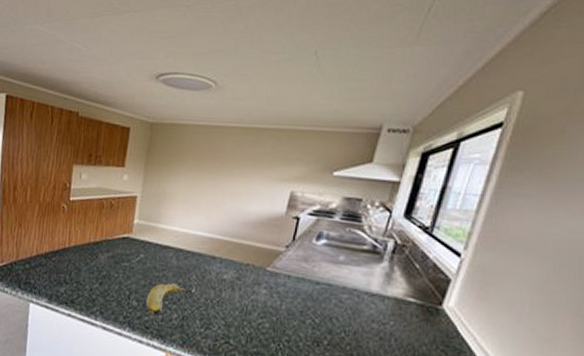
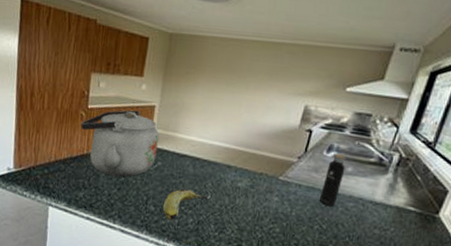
kettle: none [62,201,142,271] -> present [81,110,160,177]
water bottle: none [311,236,338,299] -> present [320,149,347,207]

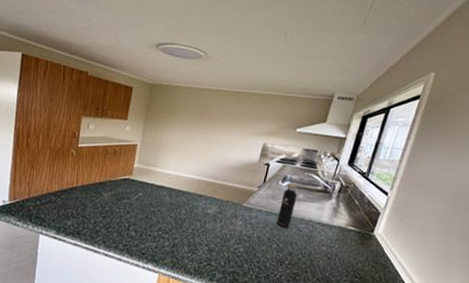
kettle: present [81,110,160,177] -> none [71,148,141,207]
fruit: present [162,189,211,221] -> none [142,216,185,244]

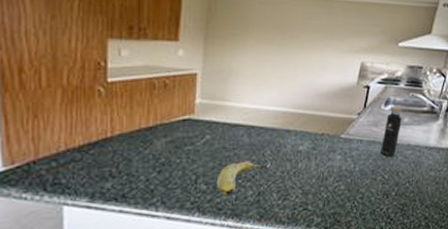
fruit: none [142,216,185,244] -> present [216,160,271,197]

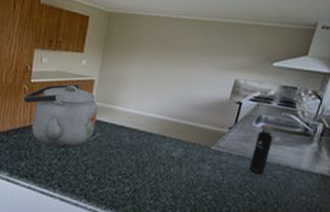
kettle: none [99,80,205,158] -> present [24,84,99,148]
fruit: present [216,160,271,197] -> none [100,158,147,189]

